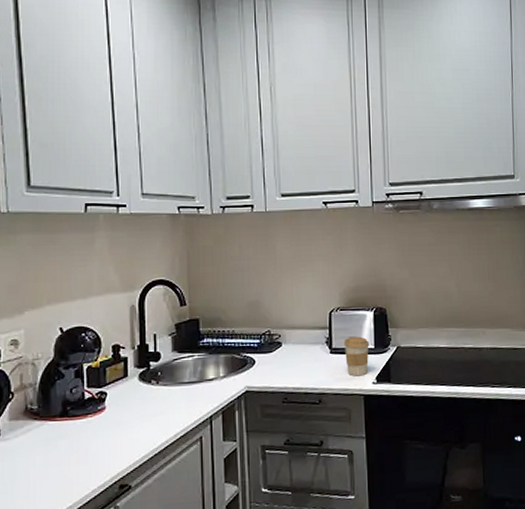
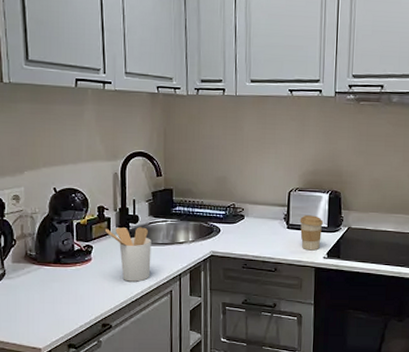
utensil holder: none [122,365,176,431] -> present [106,227,151,282]

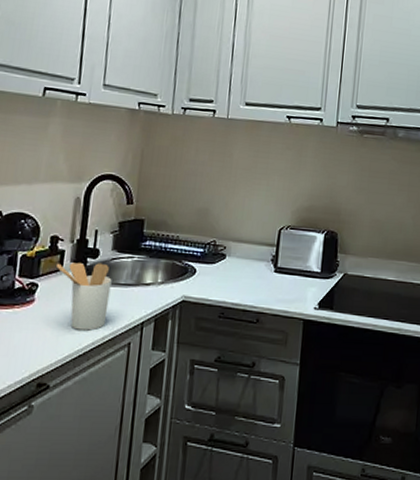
coffee cup: present [300,215,323,251] -> none [289,257,316,300]

